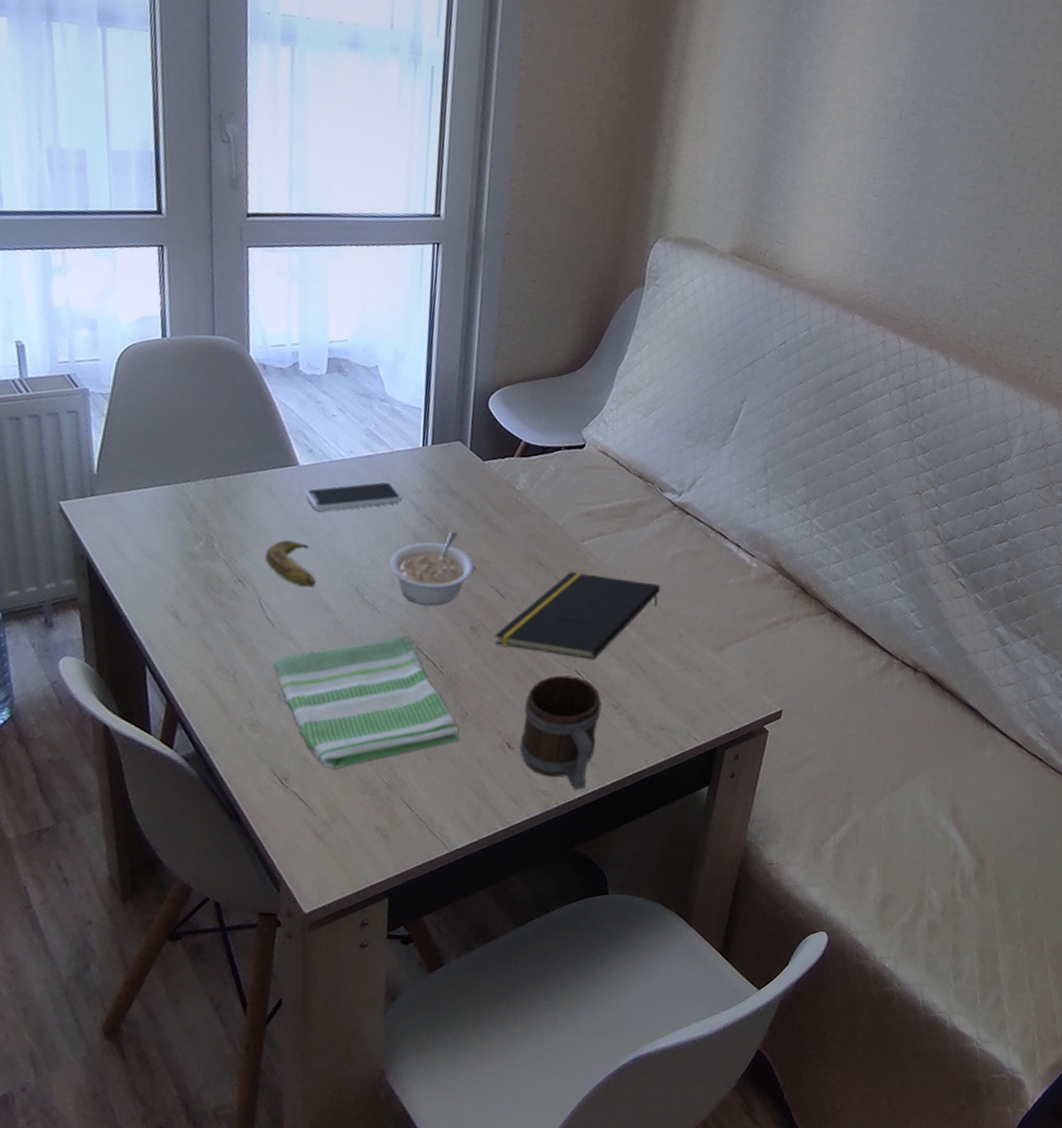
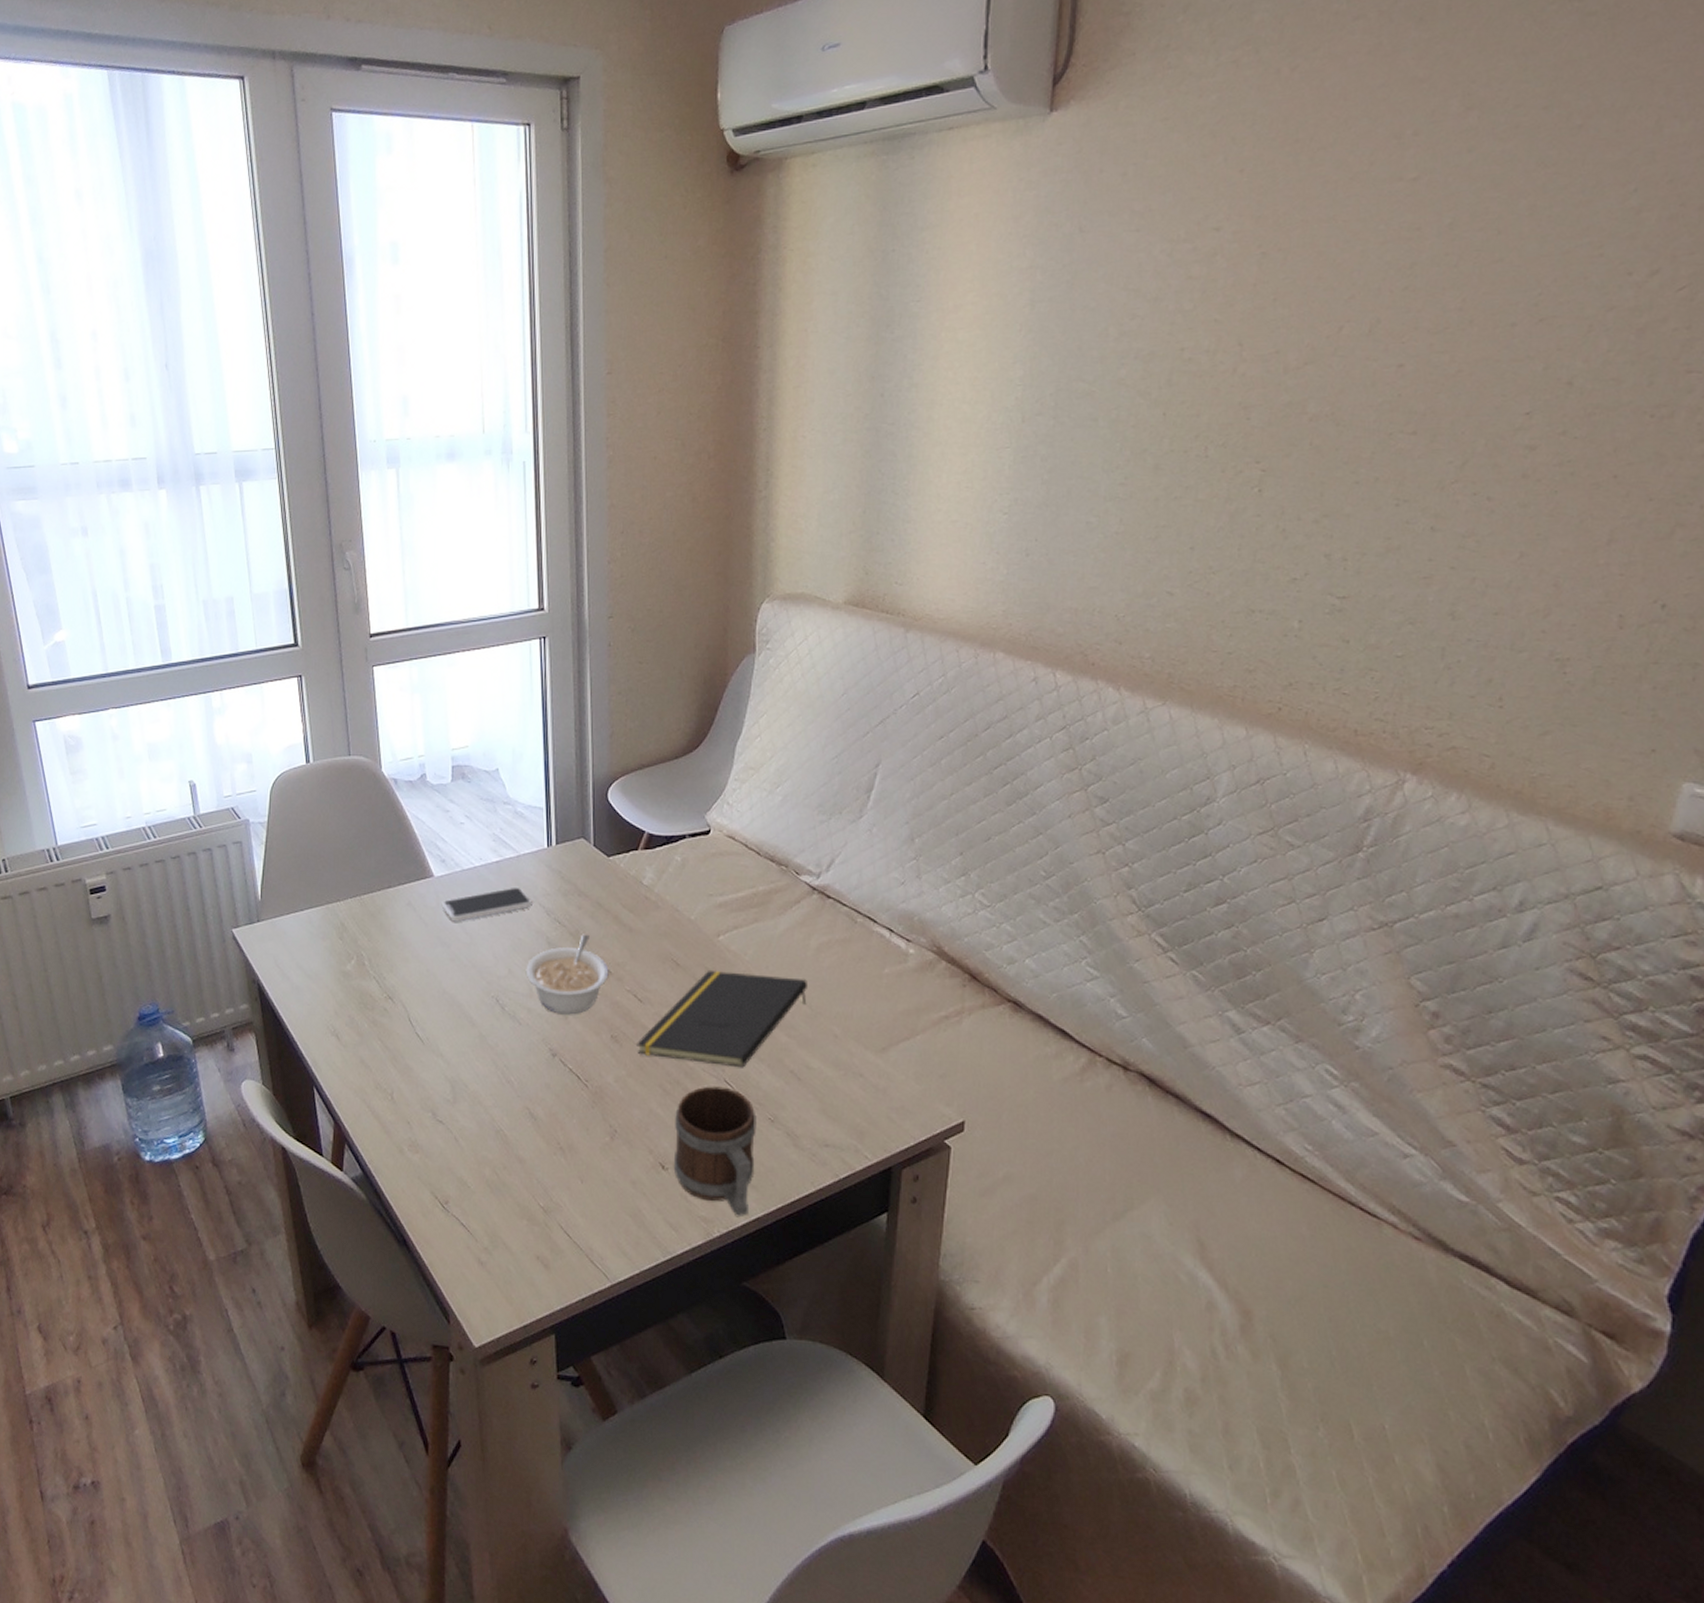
banana: present [264,540,316,588] -> none [410,954,459,1001]
dish towel: present [272,635,459,769] -> none [425,1047,611,1192]

